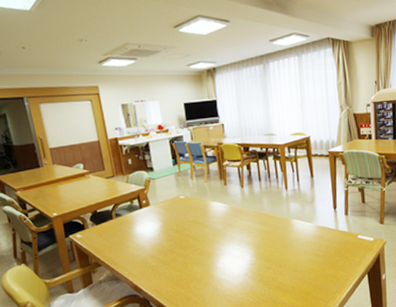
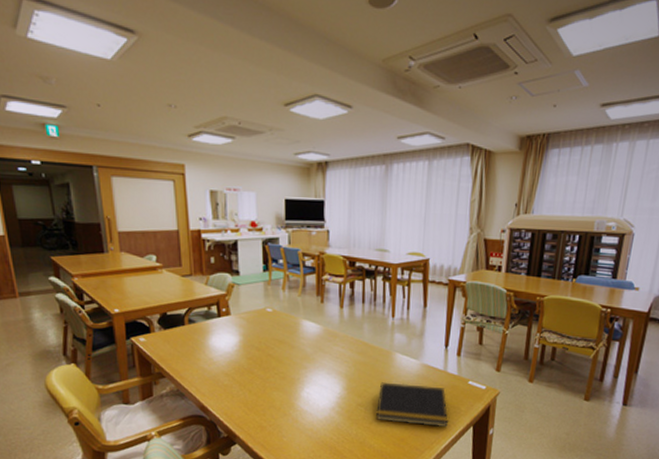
notepad: none [283,244,346,280] -> present [376,382,448,427]

